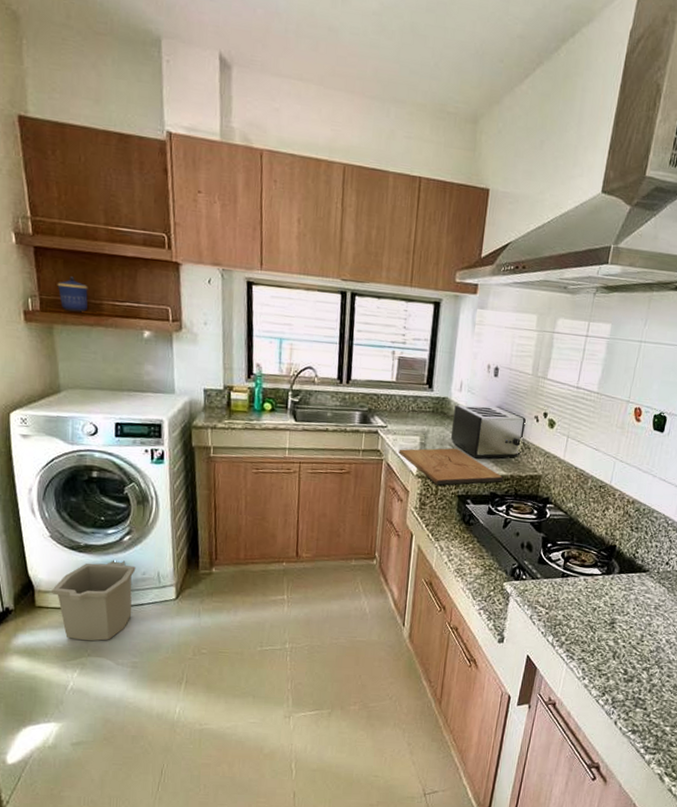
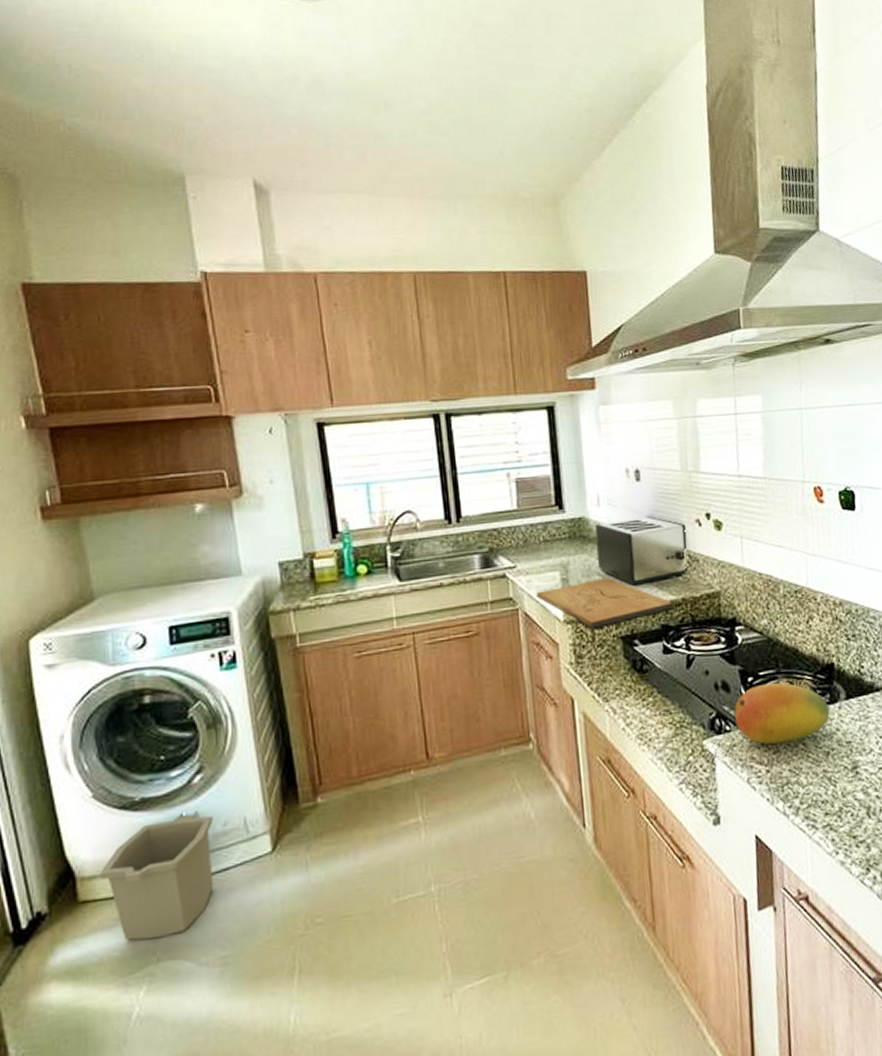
decorative jar: present [57,276,88,313] -> none [81,455,121,498]
fruit: none [531,550,605,596] -> present [734,682,830,745]

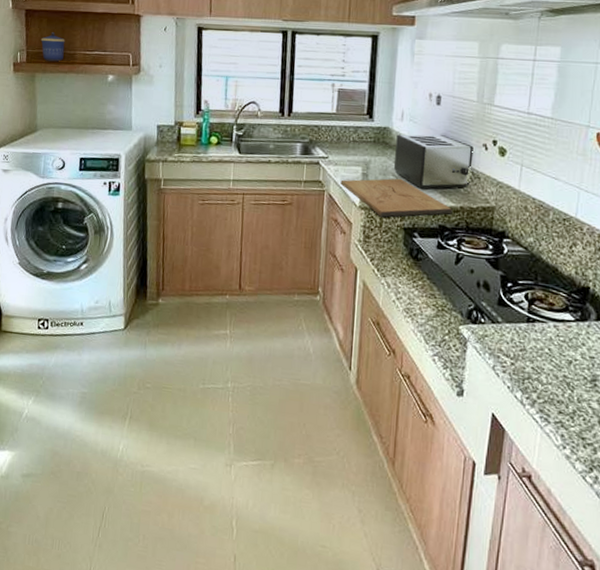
decorative jar: none [81,455,121,498] -> present [41,32,65,62]
bucket: present [100,811,214,941] -> none [16,287,90,369]
fruit: present [734,682,830,745] -> none [490,291,579,345]

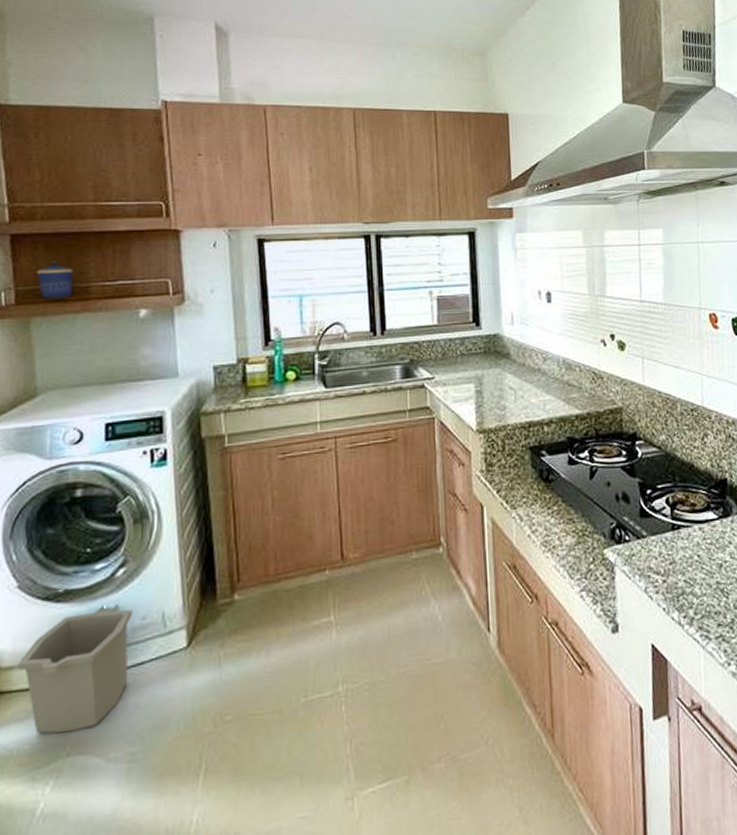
bucket: none [16,287,90,369] -> present [17,604,133,734]
cutting board: present [340,178,453,217] -> none [452,390,580,439]
toaster: present [394,134,473,189] -> none [509,334,594,399]

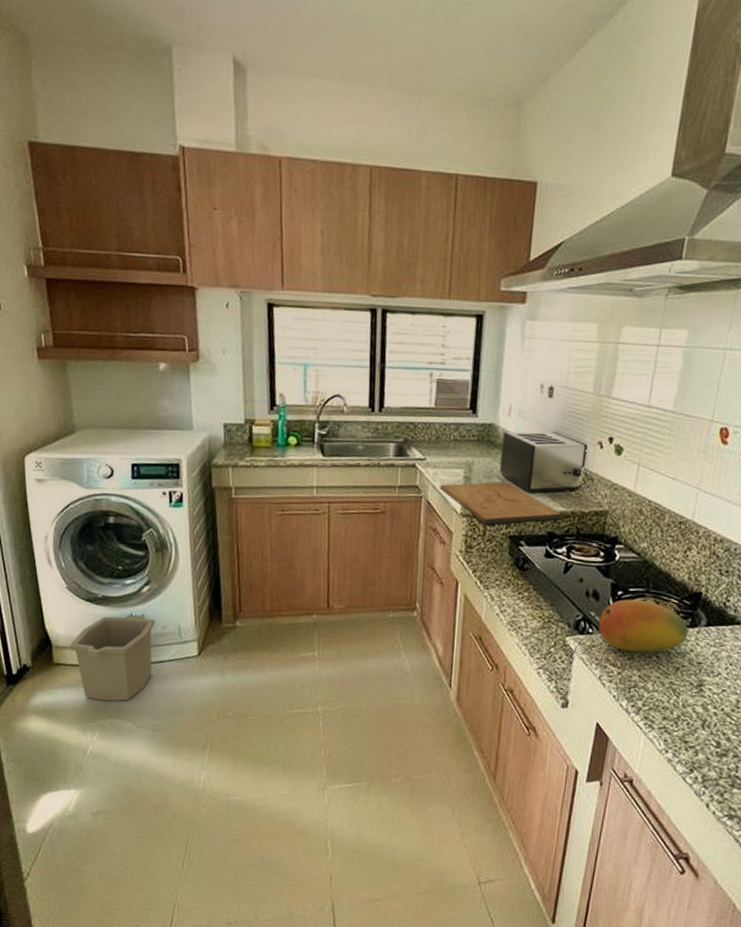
decorative jar: present [36,261,74,300] -> none [70,308,101,346]
cutting board: none [452,390,580,439] -> present [440,481,563,525]
toaster: none [509,334,594,399] -> present [500,431,588,493]
fruit: none [633,495,723,556] -> present [598,599,689,653]

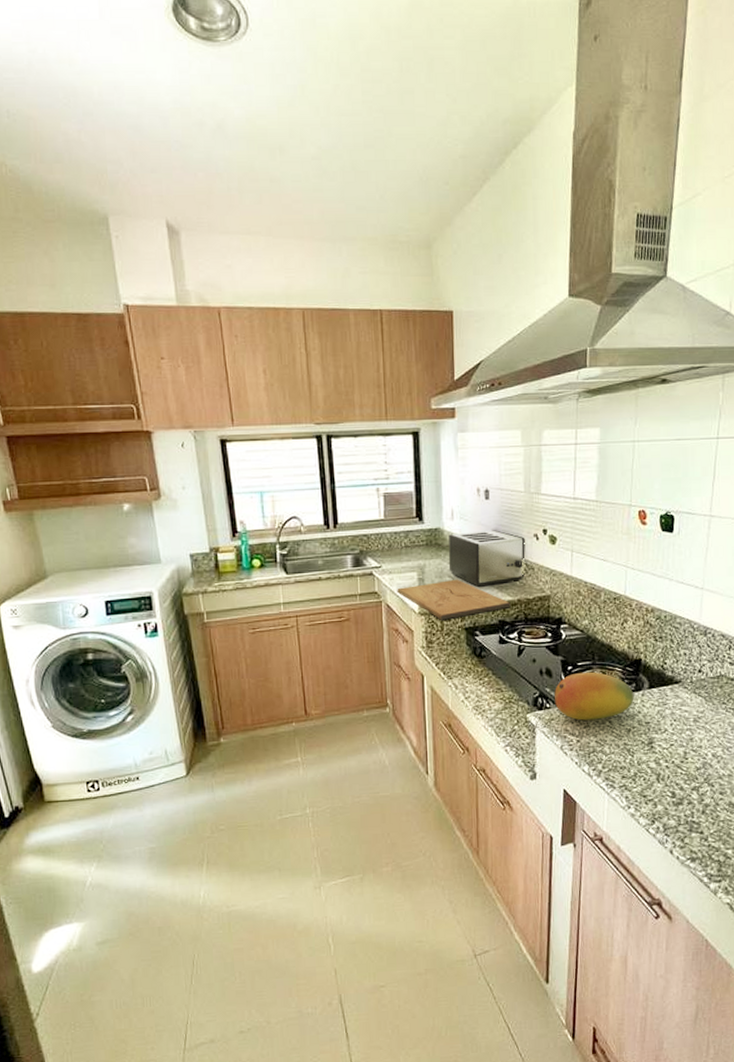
bucket: present [69,613,156,702] -> none [60,742,144,832]

